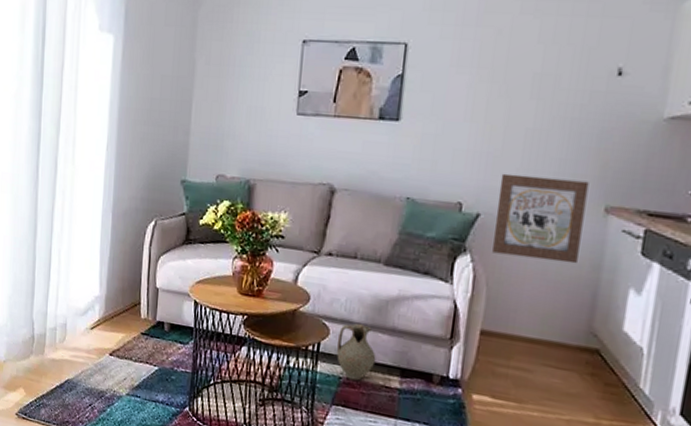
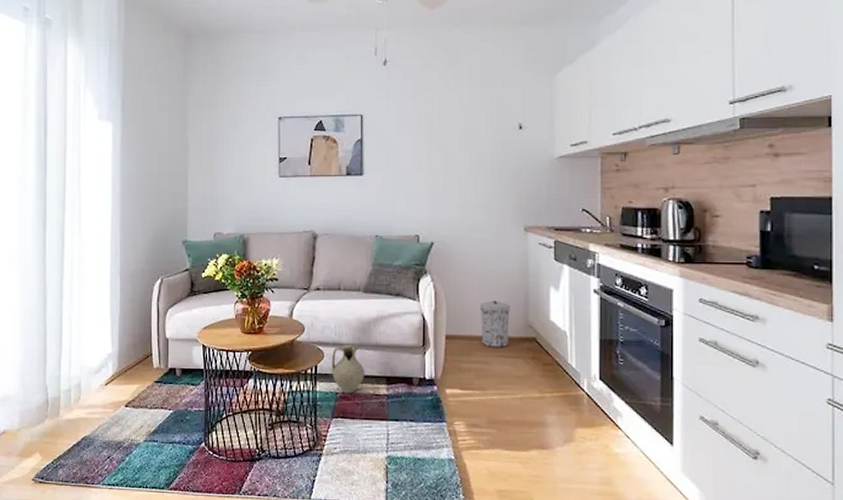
wall art: present [492,173,589,264] -> none [446,209,510,273]
trash can: none [526,295,571,356] -> present [479,300,510,347]

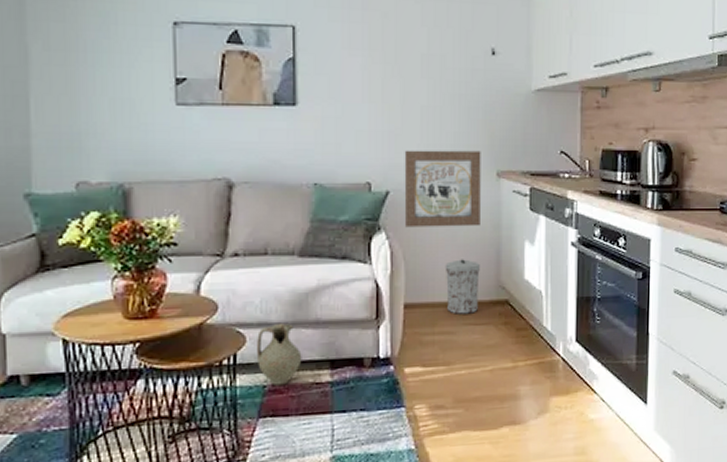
wall art: none [446,209,510,273] -> present [404,150,481,228]

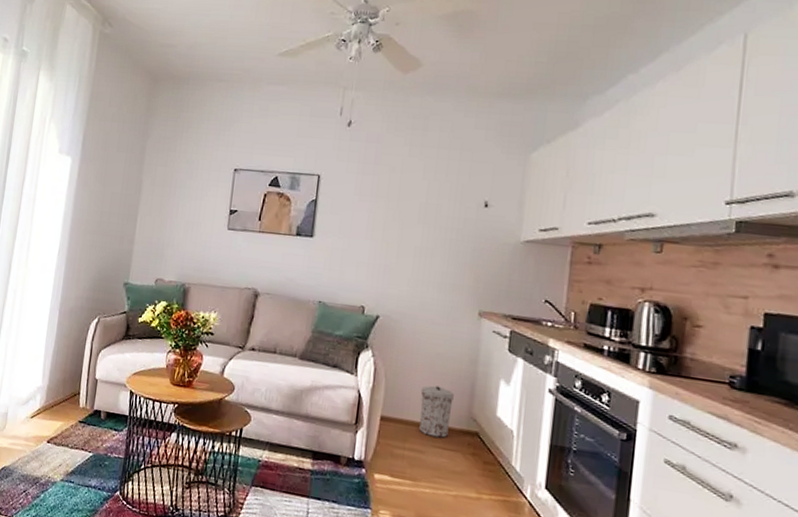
ceramic jug: present [257,322,302,386] -> none [257,410,292,463]
wall art: present [404,150,481,228] -> none [390,282,466,359]

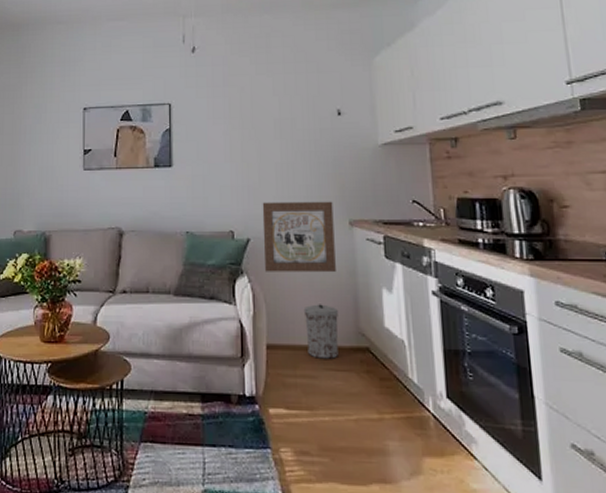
wall art: none [390,282,466,359] -> present [262,201,336,273]

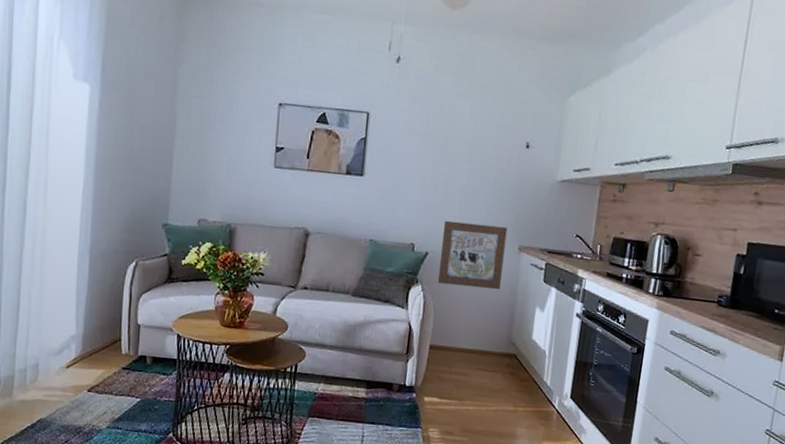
trash can: present [303,304,339,359] -> none [464,315,496,361]

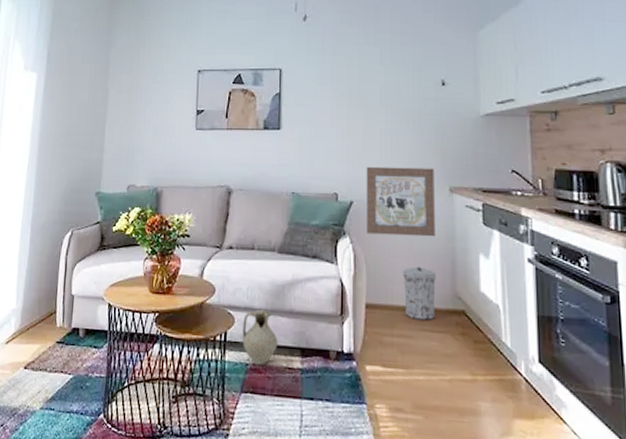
ceramic jug: none [312,346,346,395] -> present [242,309,278,366]
trash can: none [464,315,496,361] -> present [402,266,436,320]

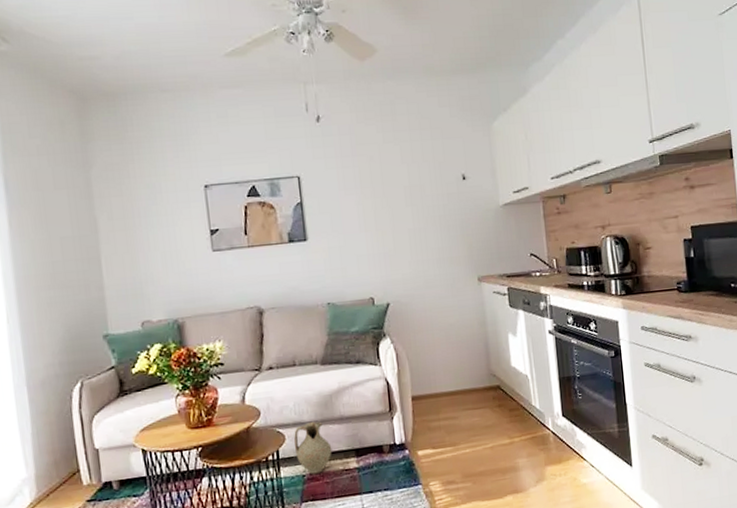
wall art: present [366,166,435,237] -> none [398,261,469,332]
trash can: present [402,266,436,320] -> none [442,354,474,402]

